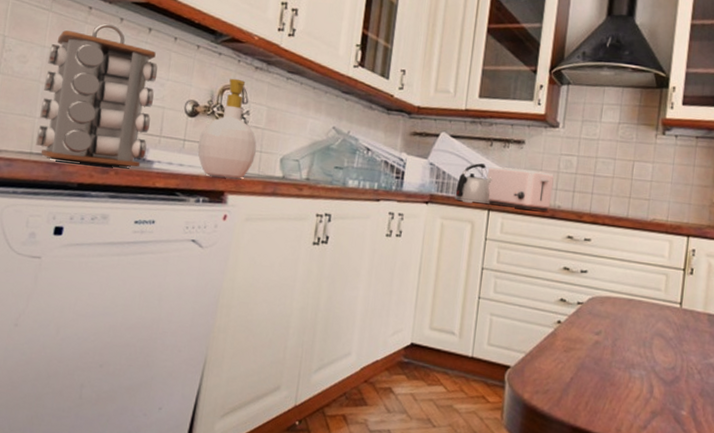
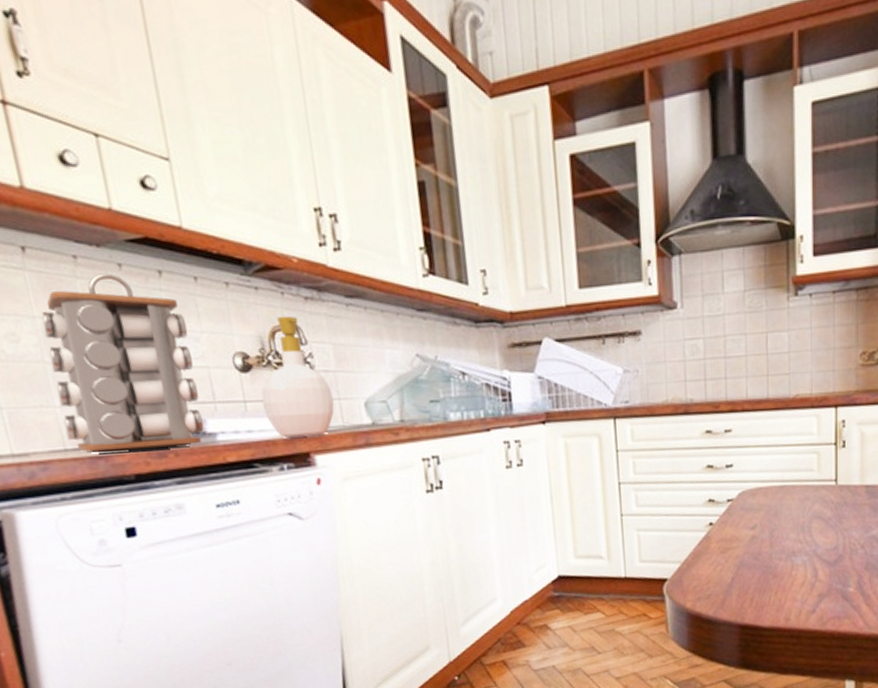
kettle: present [454,163,494,206] -> none [573,366,615,415]
toaster: present [487,166,554,212] -> none [606,363,682,412]

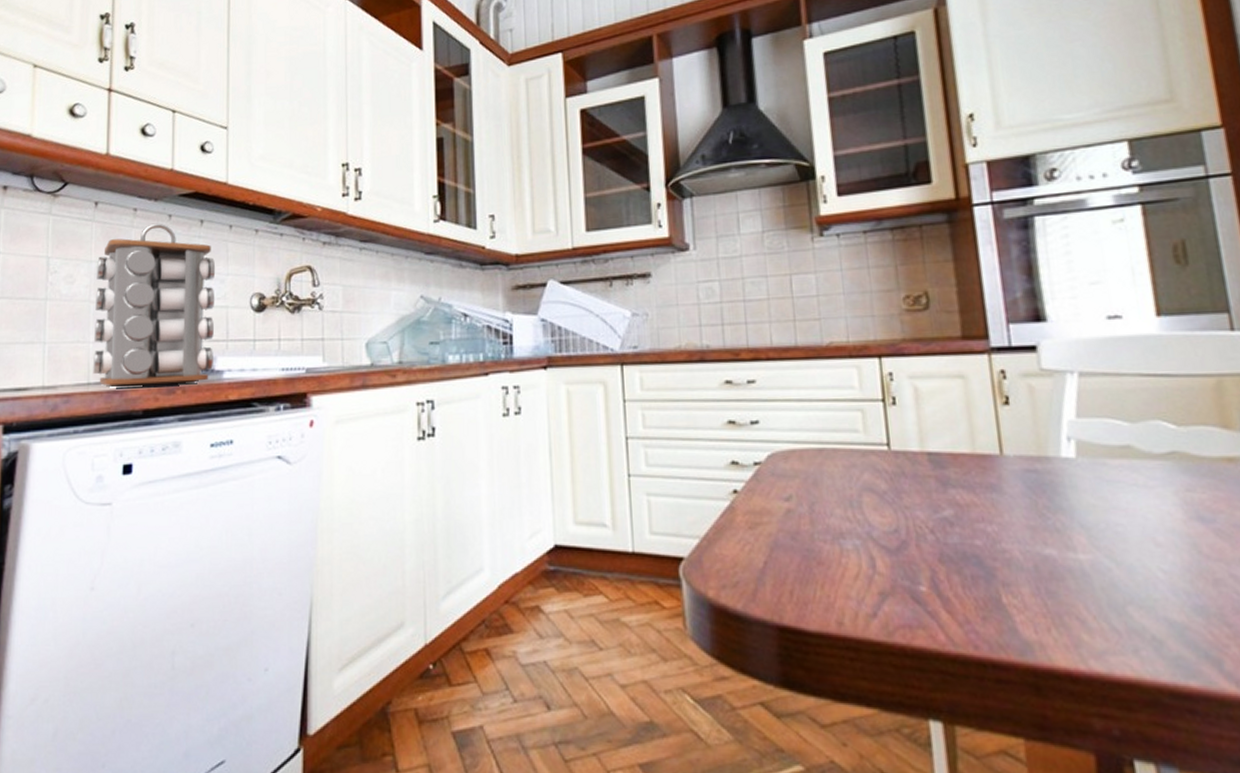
soap bottle: present [261,316,335,438] -> none [269,259,338,377]

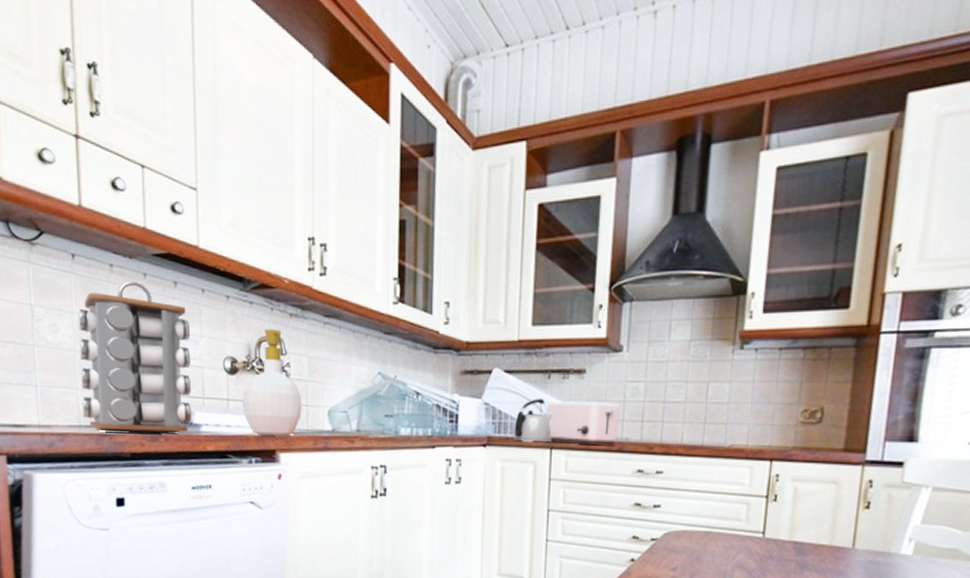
soap bottle: none [269,259,338,377] -> present [242,328,303,436]
kettle: none [577,309,623,361] -> present [514,399,554,444]
toaster: none [613,306,697,358] -> present [547,401,620,446]

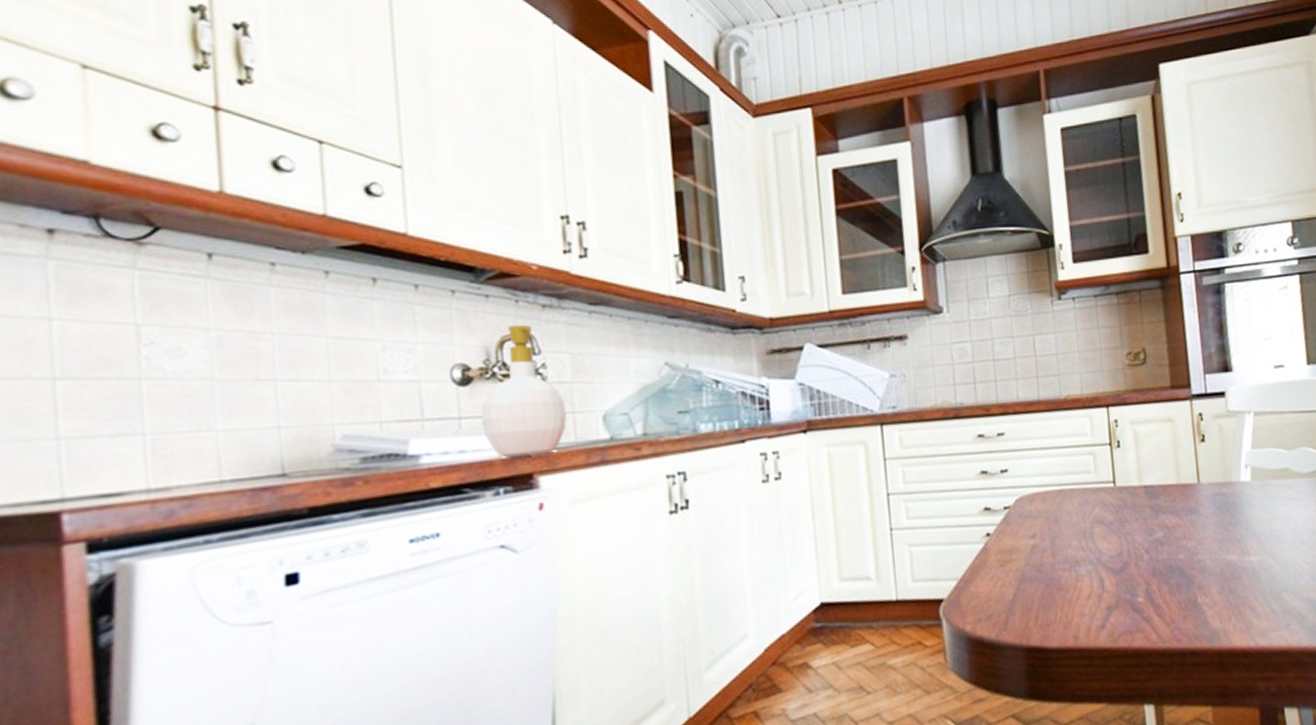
spice rack: present [78,281,192,434] -> none [219,281,405,485]
kettle: present [514,399,554,444] -> none [836,371,882,423]
toaster: present [547,401,620,446] -> none [871,367,952,418]

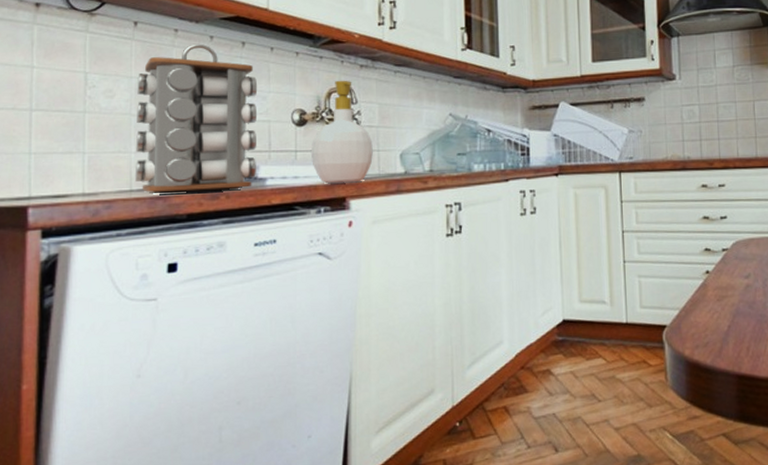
spice rack: none [219,281,405,485] -> present [134,43,258,194]

